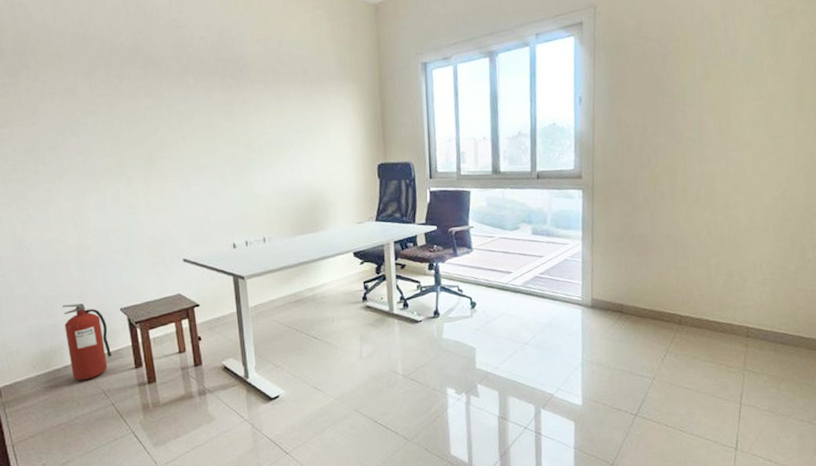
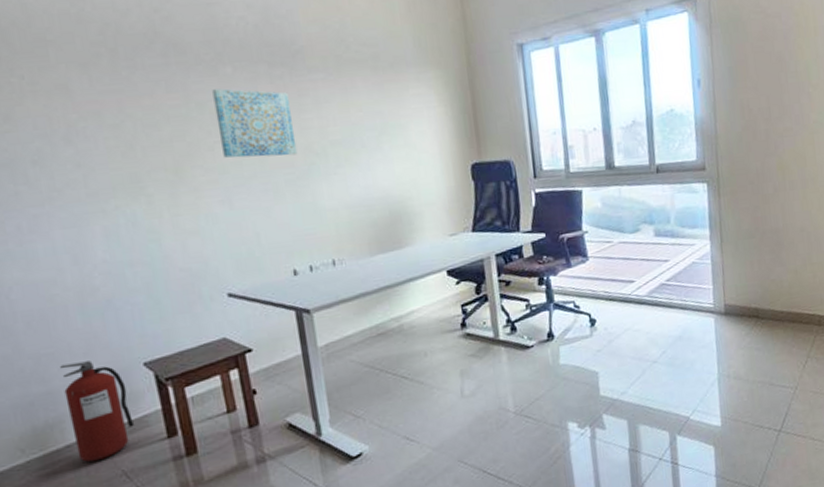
wall art: none [178,95,240,151] -> present [212,88,298,158]

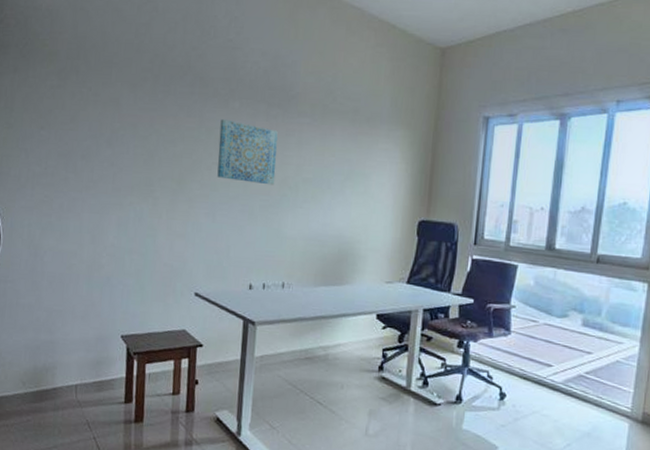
fire extinguisher: present [60,361,134,462] -> none [59,322,105,407]

